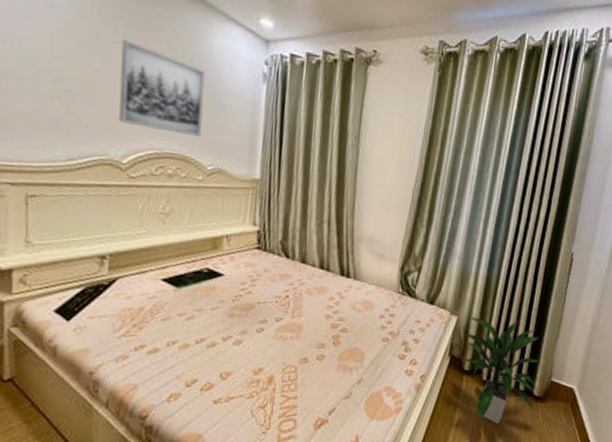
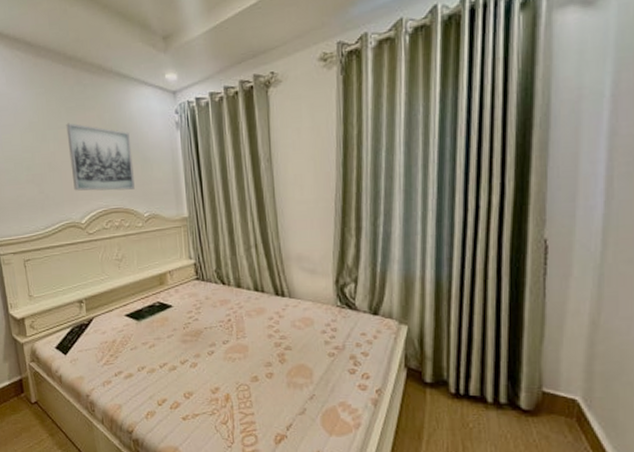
indoor plant: present [461,315,541,425] -> none [416,323,527,442]

